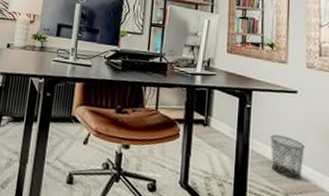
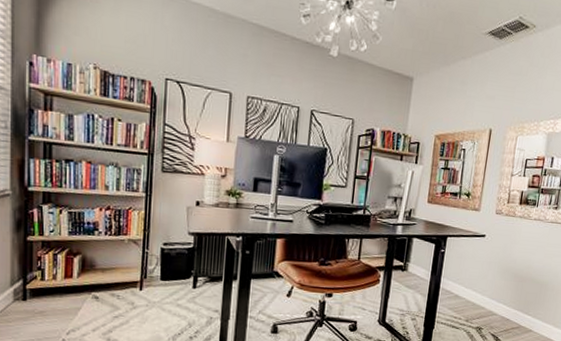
waste bin: present [270,134,305,181] -> none [457,273,486,309]

